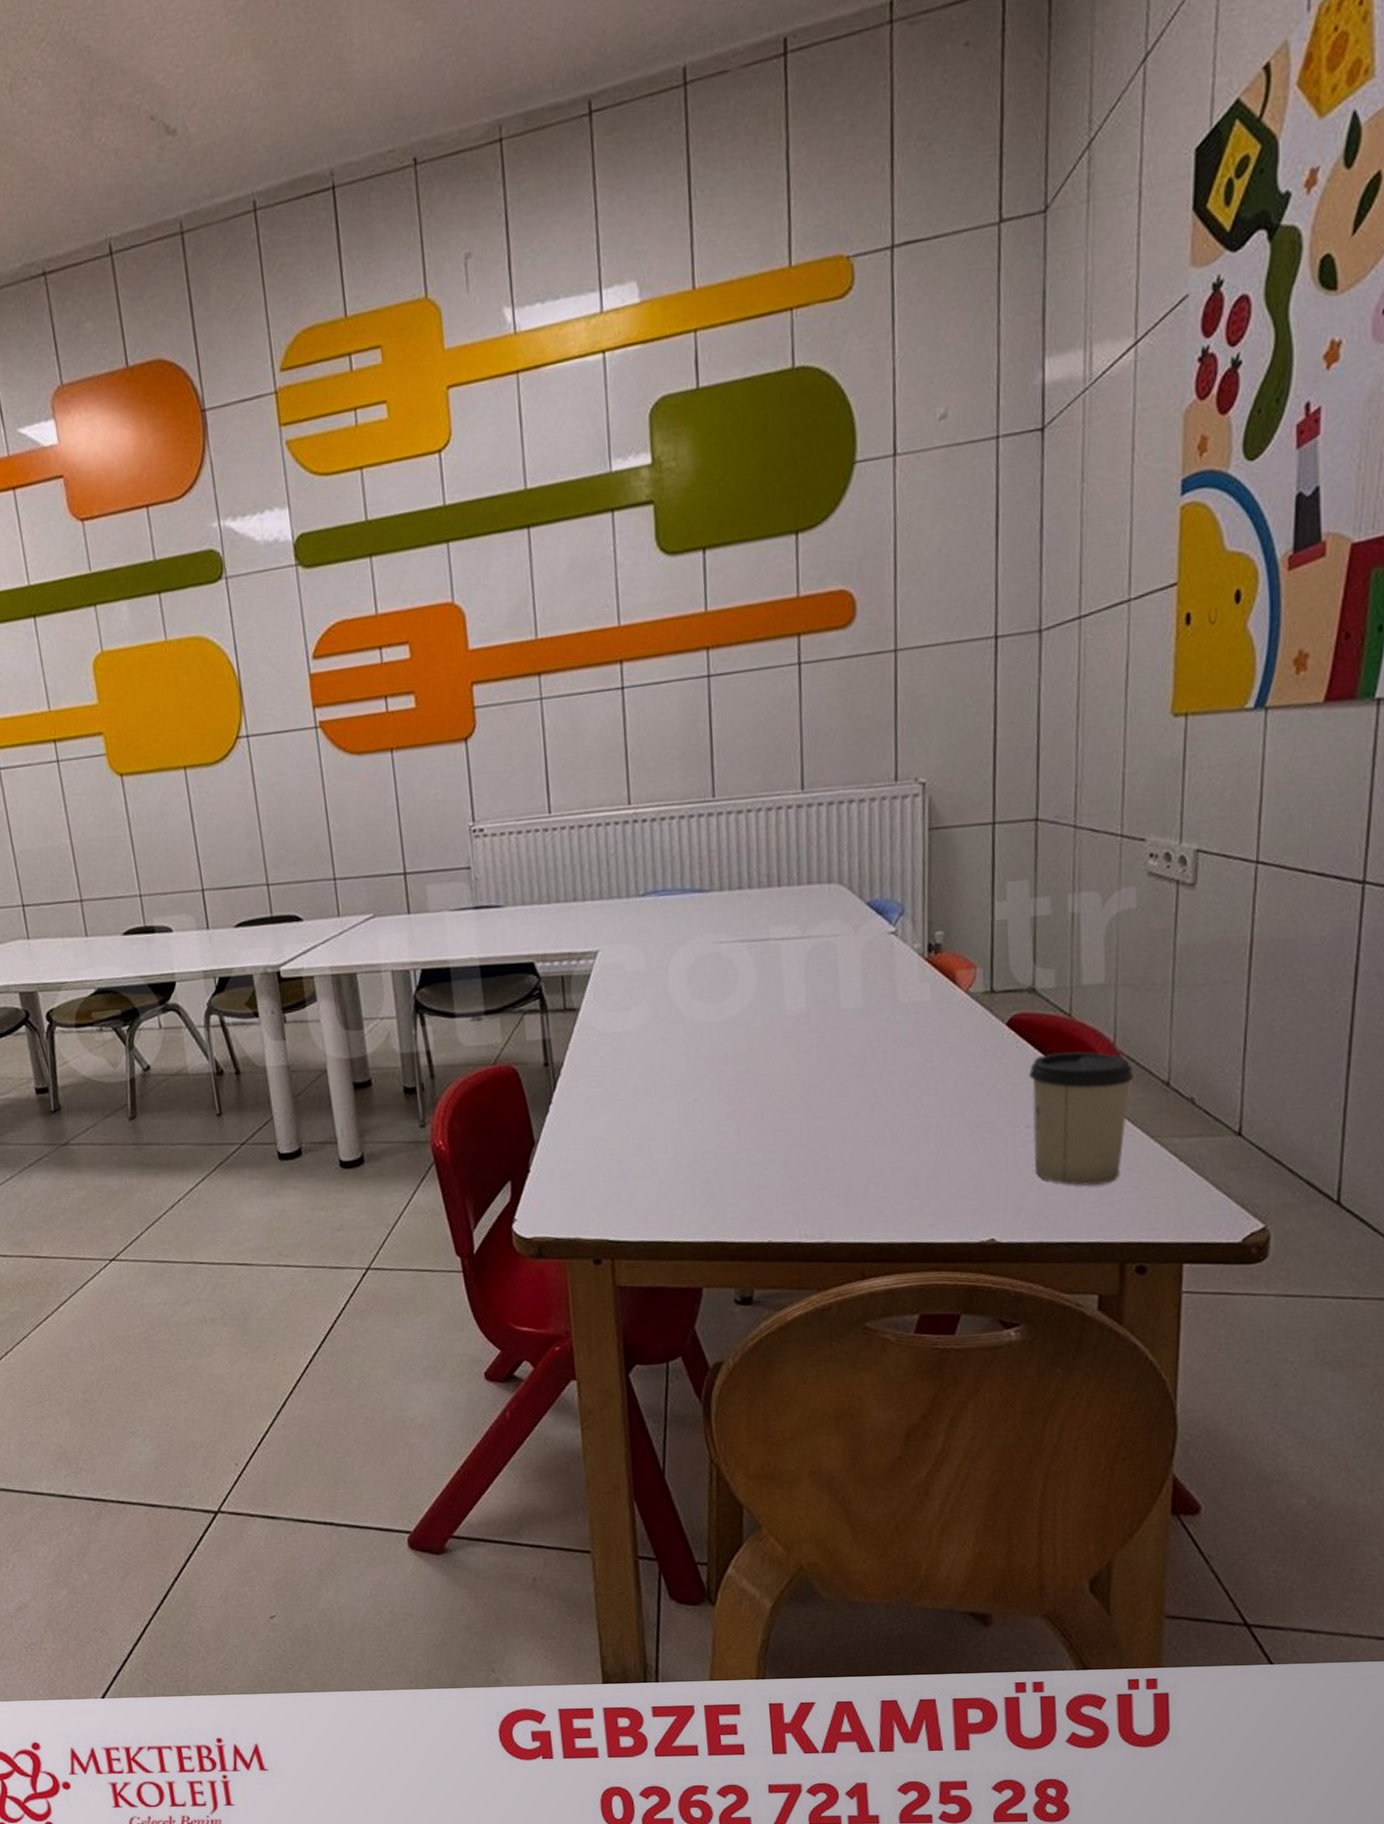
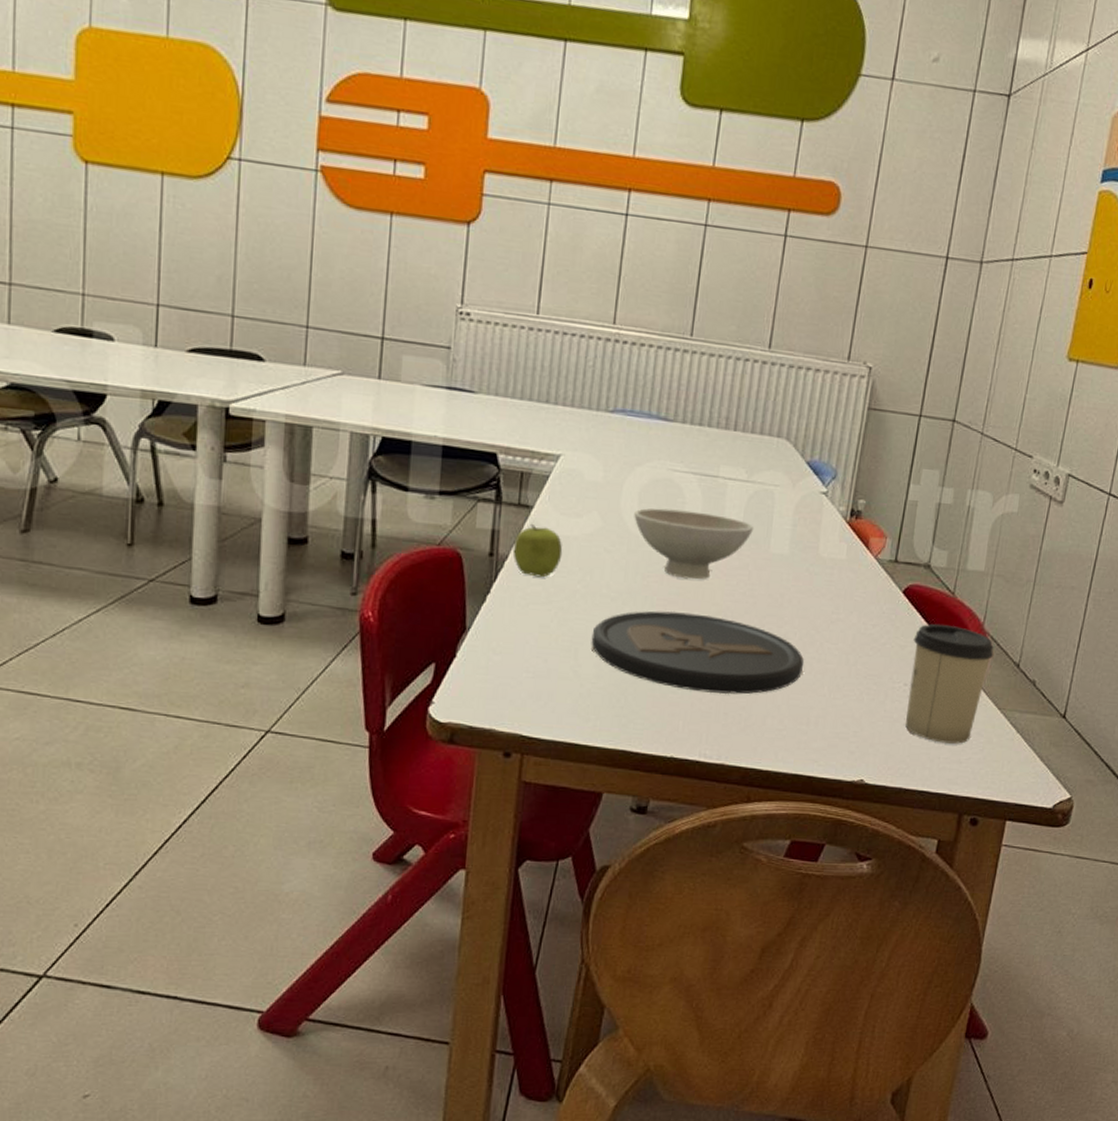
fruit: none [566,1025,618,1079] -> present [512,523,563,578]
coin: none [662,1087,901,1170] -> present [591,610,804,694]
bowl: none [685,979,819,1054] -> present [634,508,754,580]

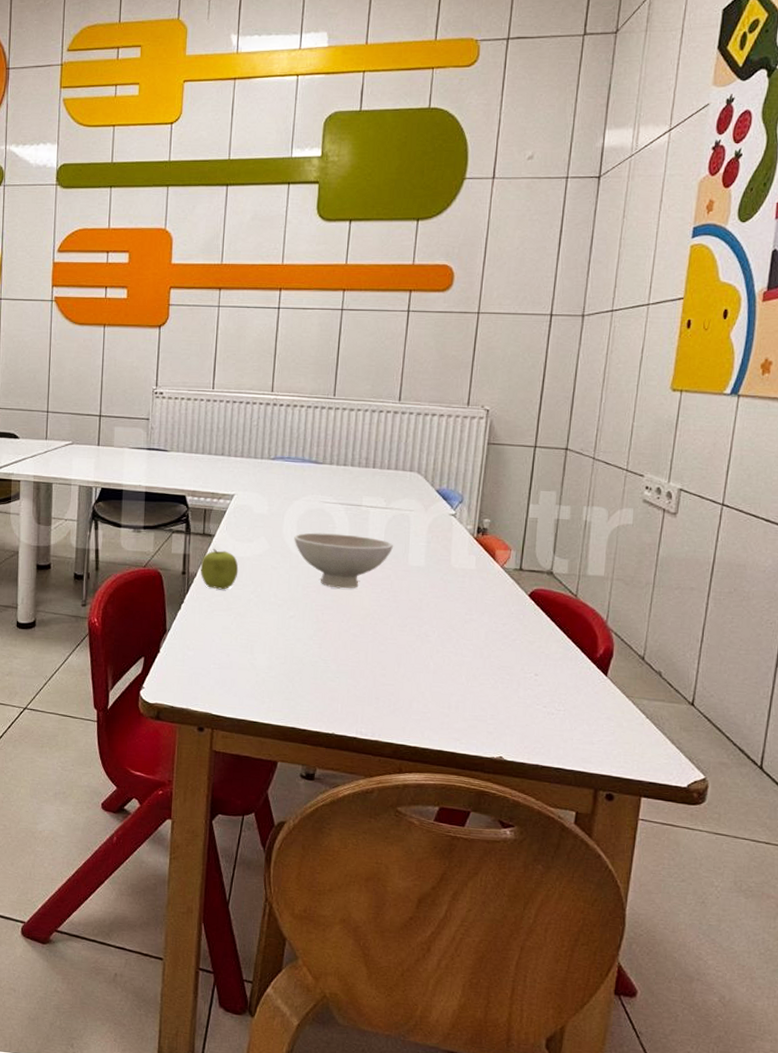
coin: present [591,610,804,694] -> none [263,614,442,683]
cup: present [905,623,994,744] -> none [538,622,619,727]

